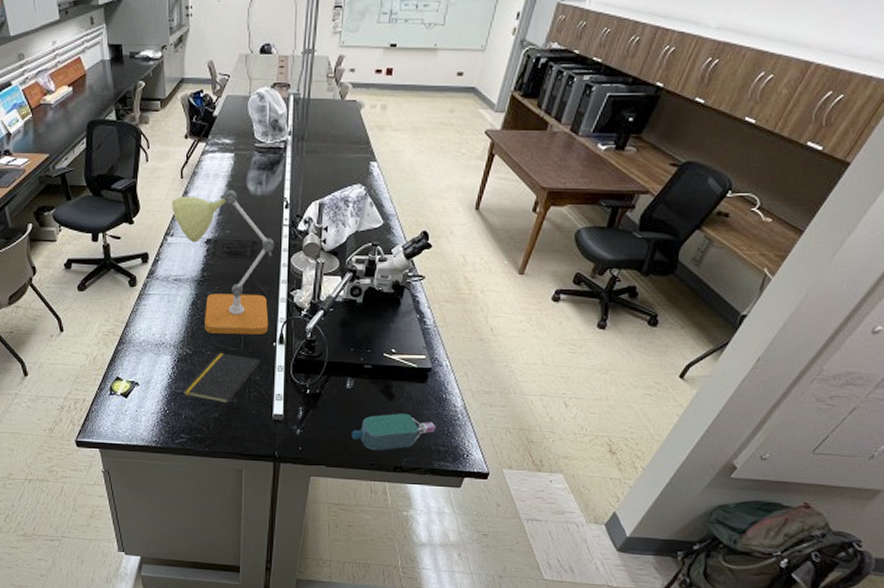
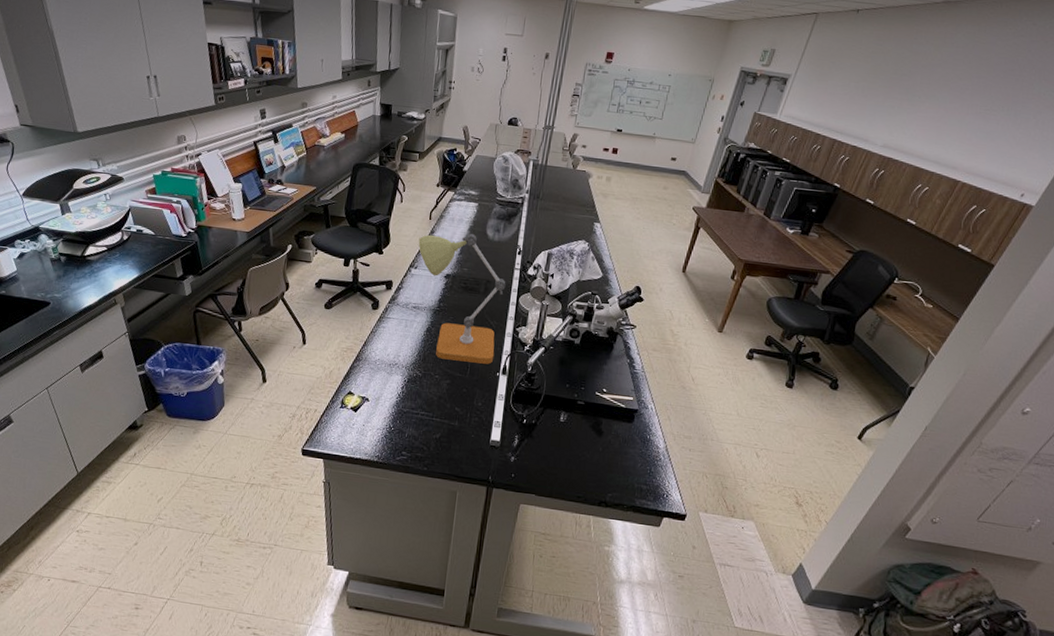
notepad: present [182,352,260,404] -> none [409,377,484,427]
bottle: present [352,413,436,451] -> none [561,449,640,484]

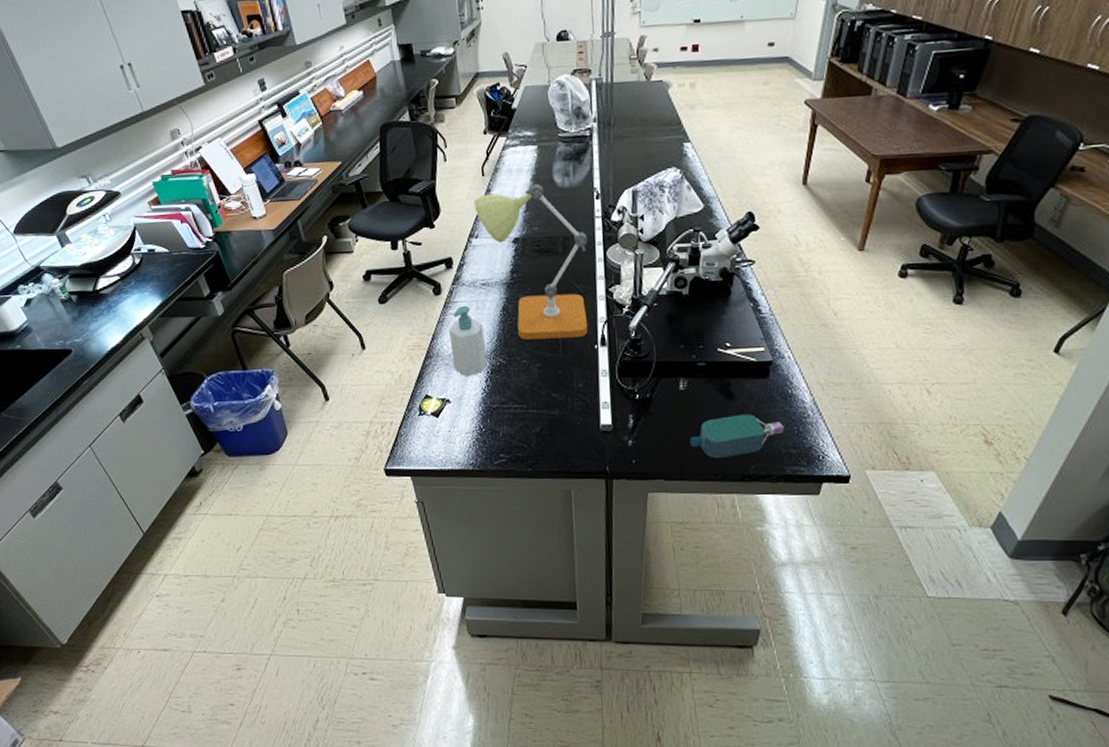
soap bottle: none [377,321,408,382] -> present [449,305,487,376]
bottle: none [561,449,640,484] -> present [690,414,785,459]

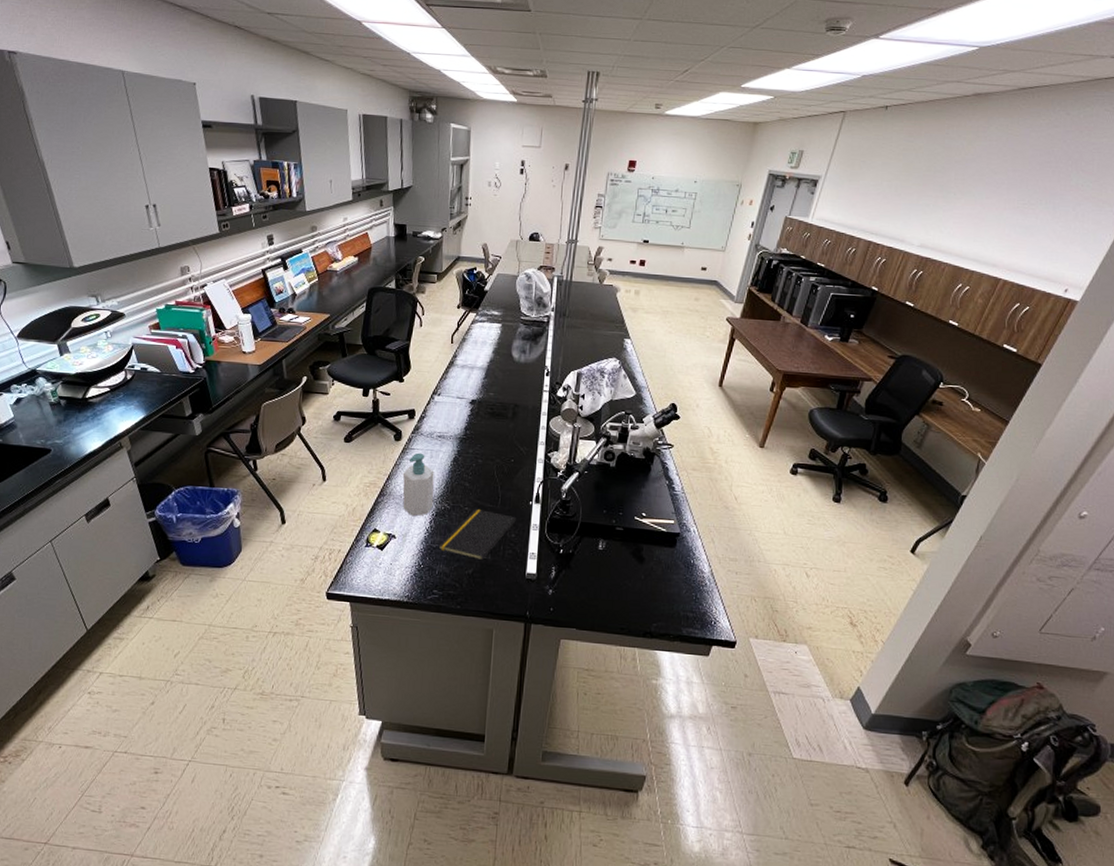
desk lamp: present [474,184,588,340] -> none [440,356,535,493]
notepad: none [498,360,582,417] -> present [438,508,516,561]
bottle: present [690,414,785,459] -> none [602,577,685,615]

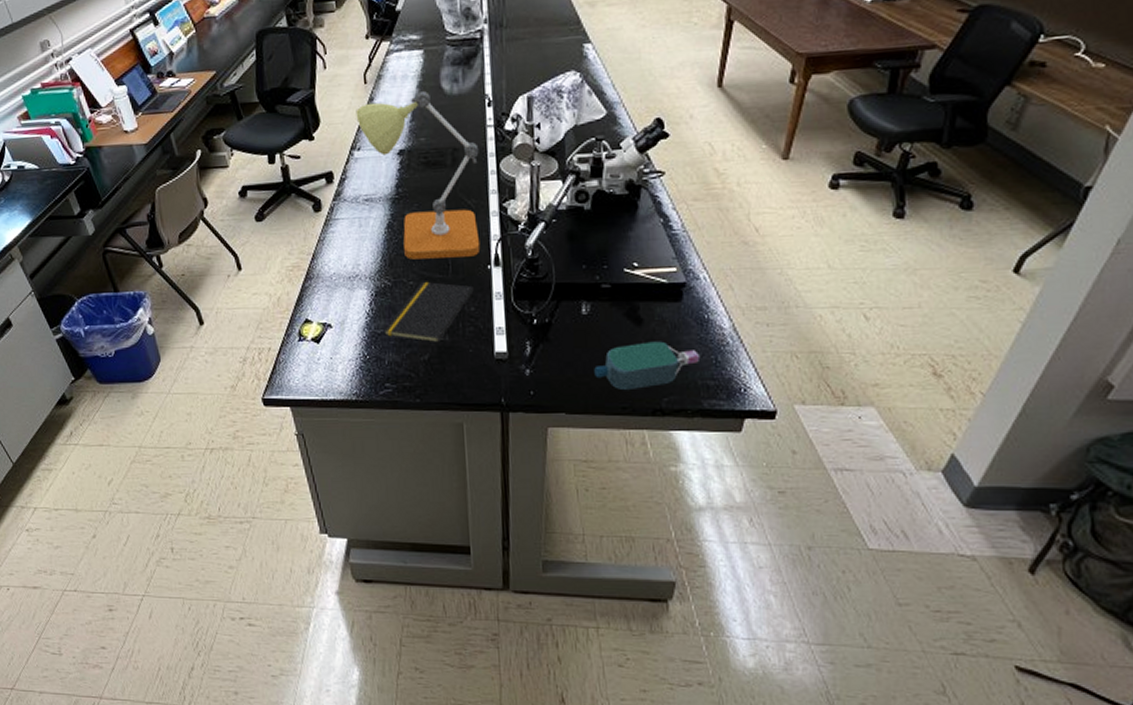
soap bottle: present [403,452,434,516] -> none [330,222,371,299]
desk lamp: none [440,356,535,493] -> present [355,91,481,260]
bottle: none [602,577,685,615] -> present [594,341,701,391]

